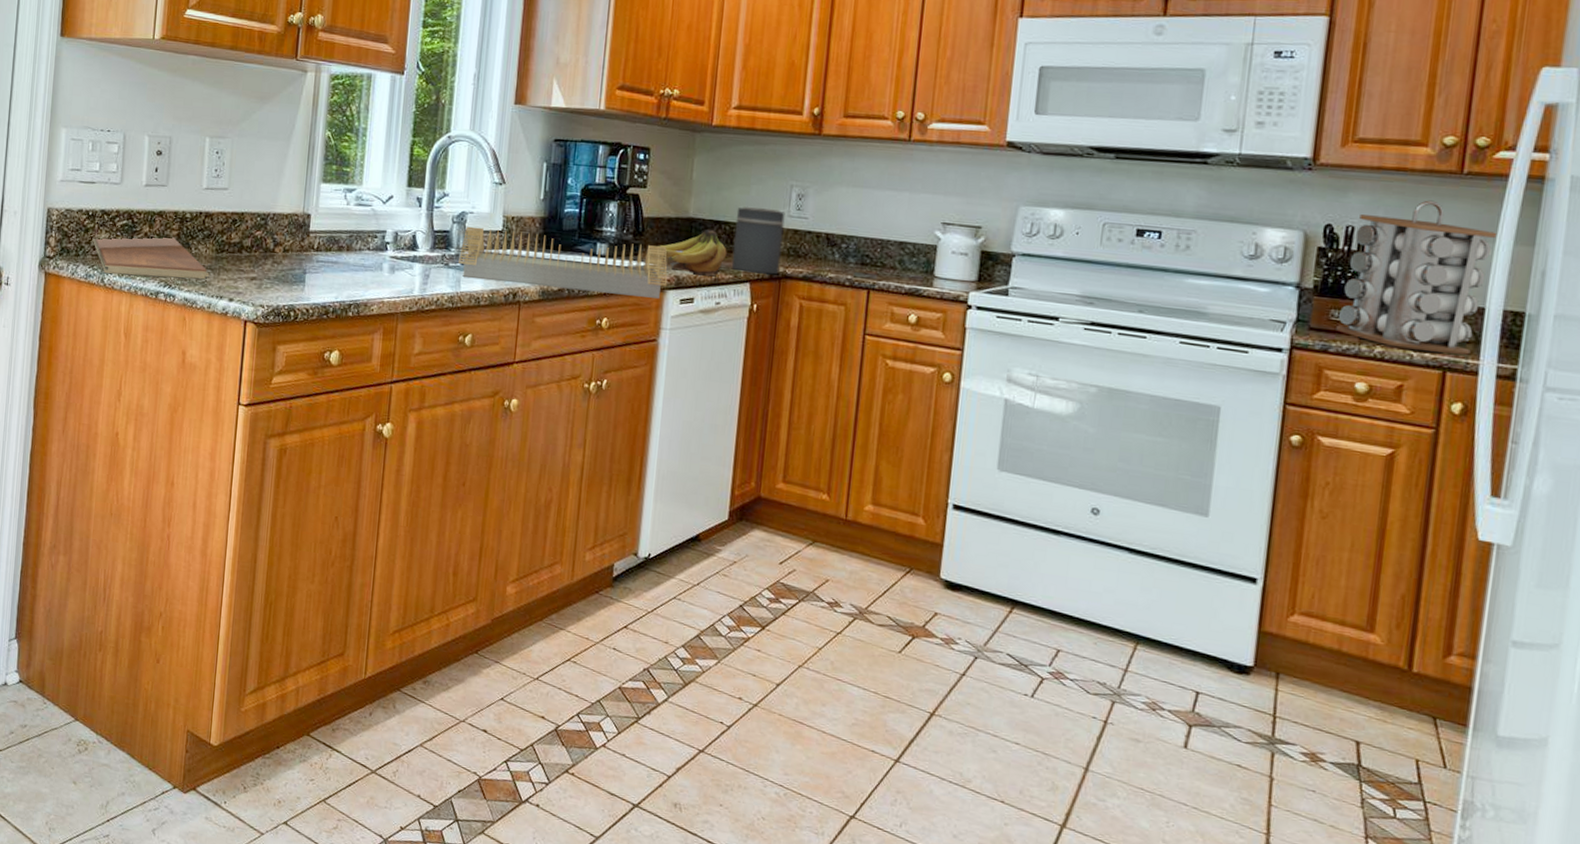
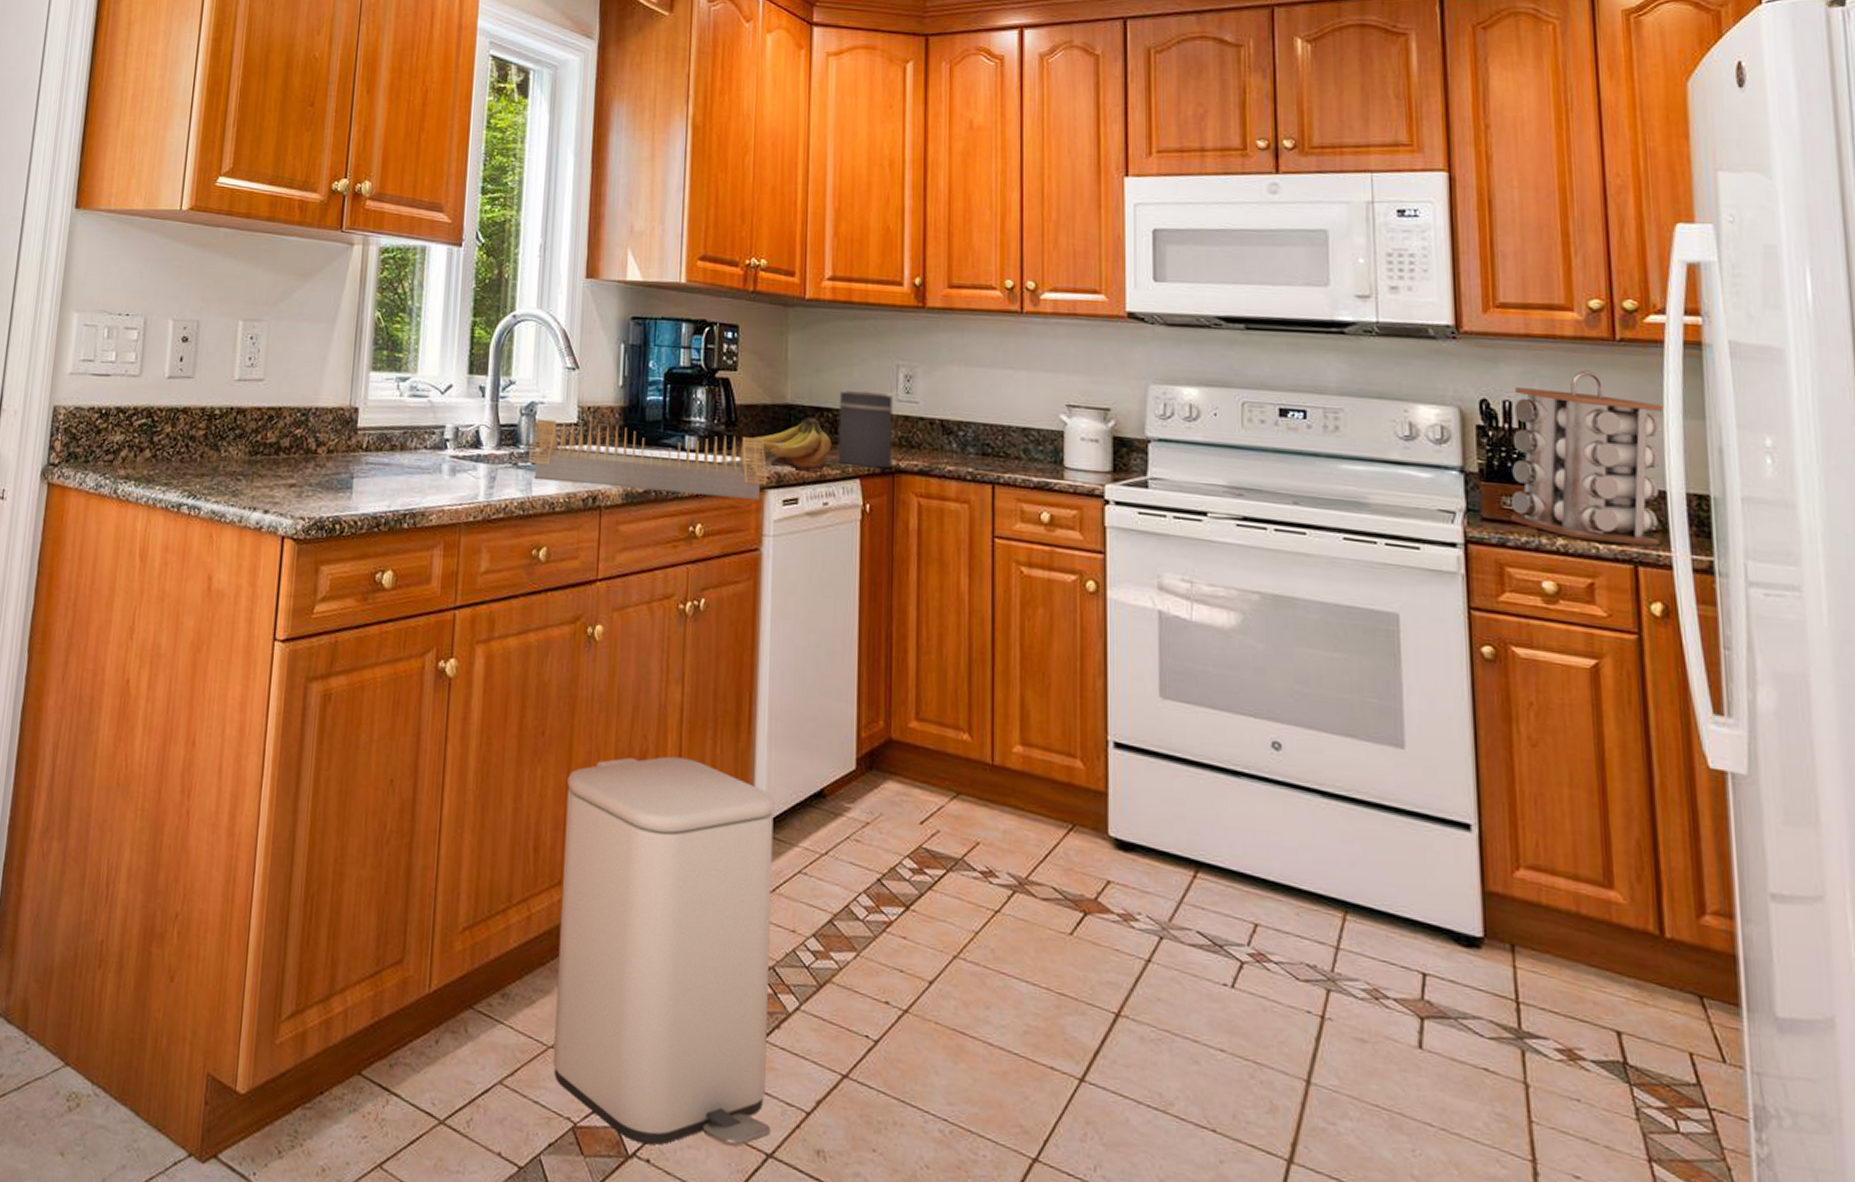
chopping board: present [92,235,210,280] -> none [104,436,241,488]
pedal bin: none [463,505,657,799] -> present [552,756,774,1148]

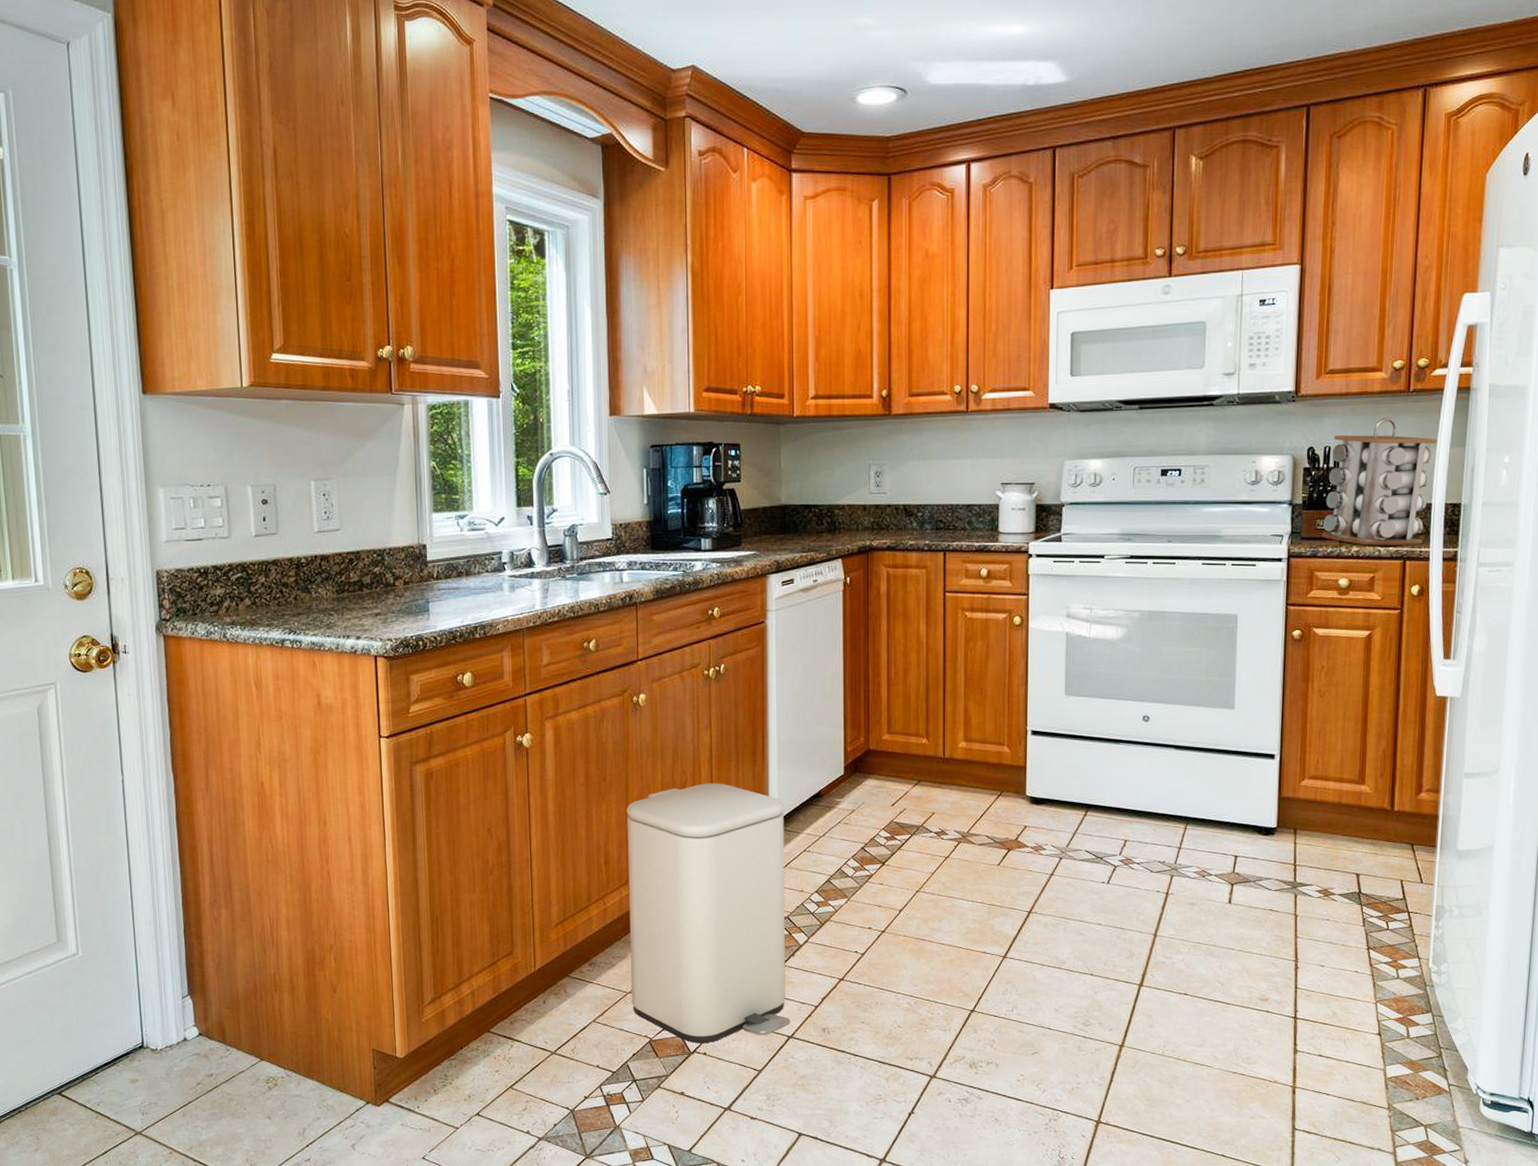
dish rack: present [529,419,767,500] -> none [574,535,769,587]
fruit: present [747,418,832,473] -> none [752,514,819,557]
cylinder: present [837,389,893,469] -> none [823,488,866,549]

